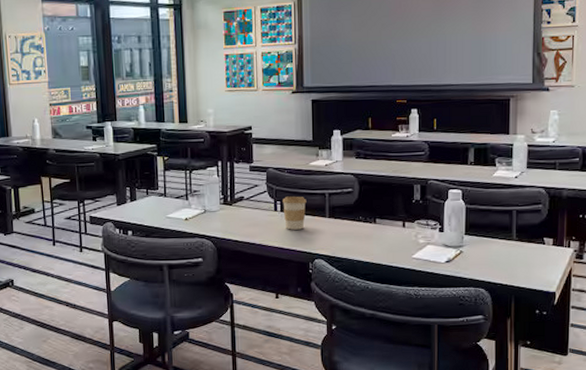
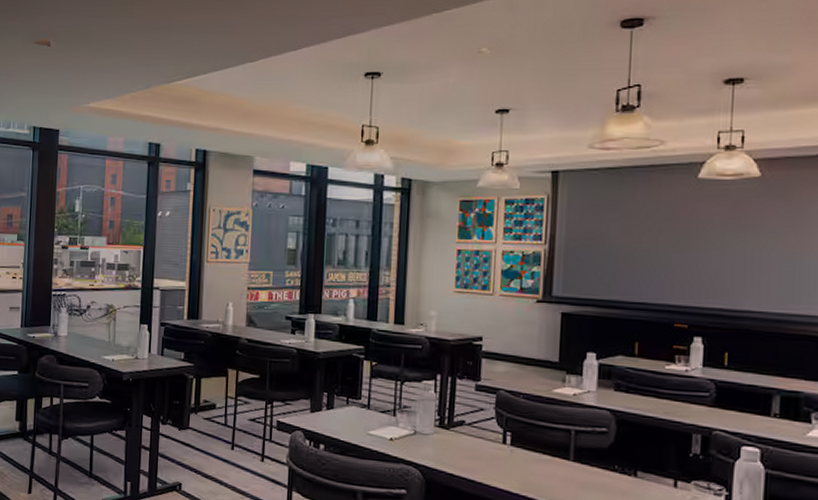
coffee cup: present [283,196,307,230] -> none [513,427,546,472]

